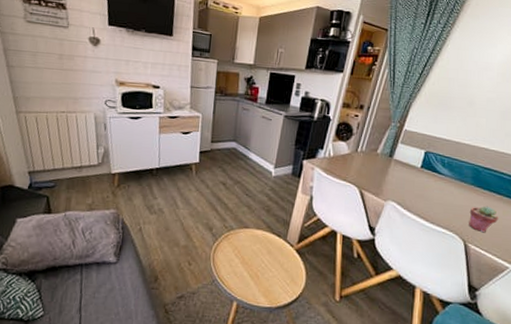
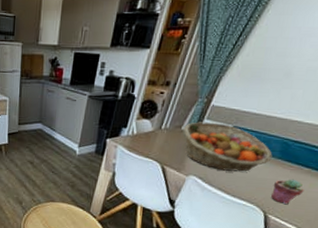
fruit basket: none [379,145,465,198] -> present [183,122,273,172]

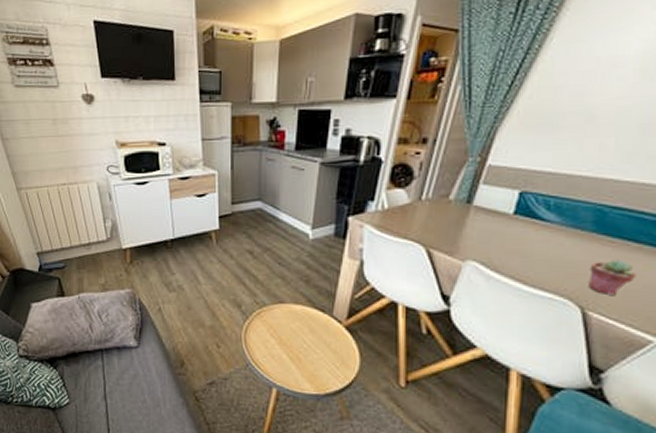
fruit basket: present [183,122,273,172] -> none [452,188,583,252]

